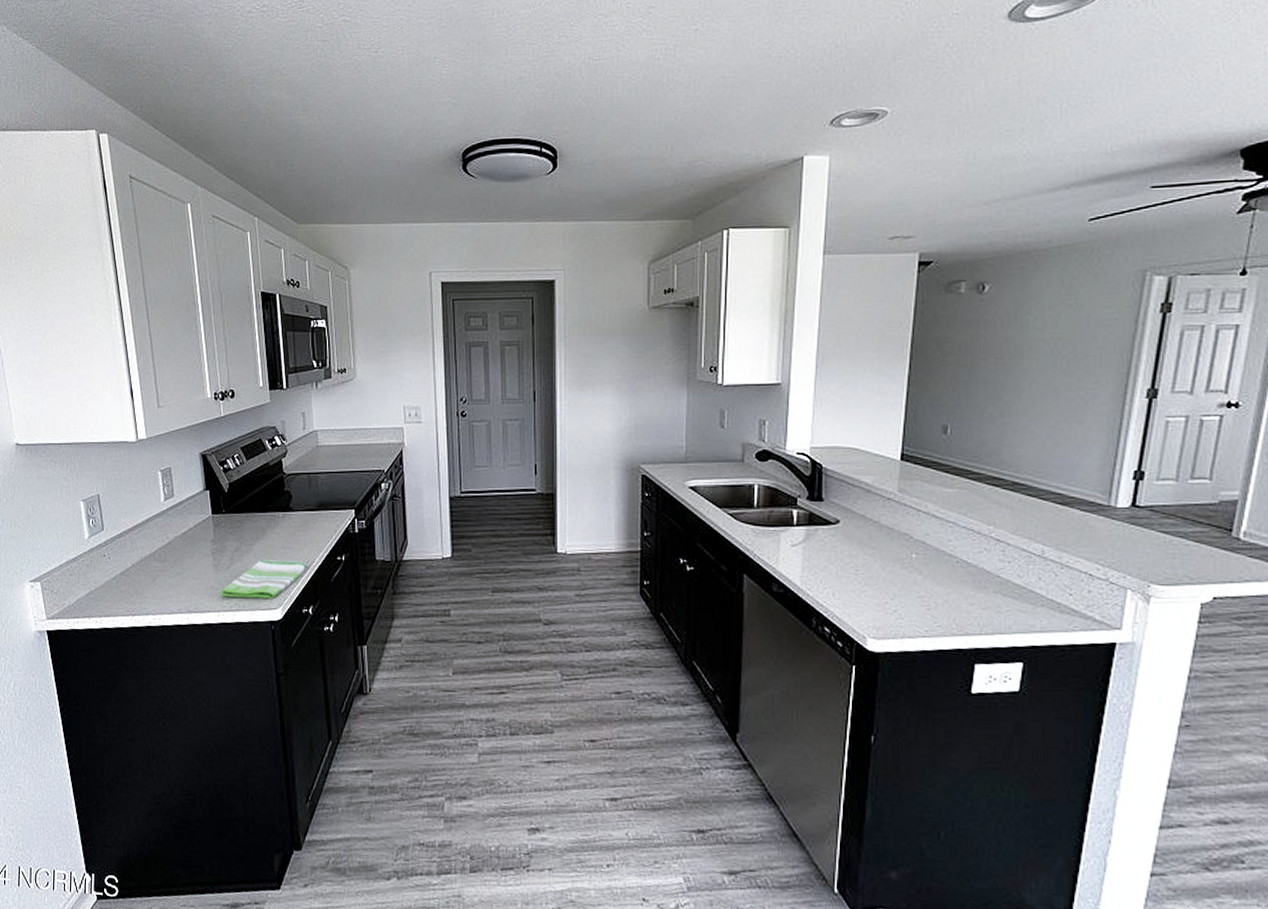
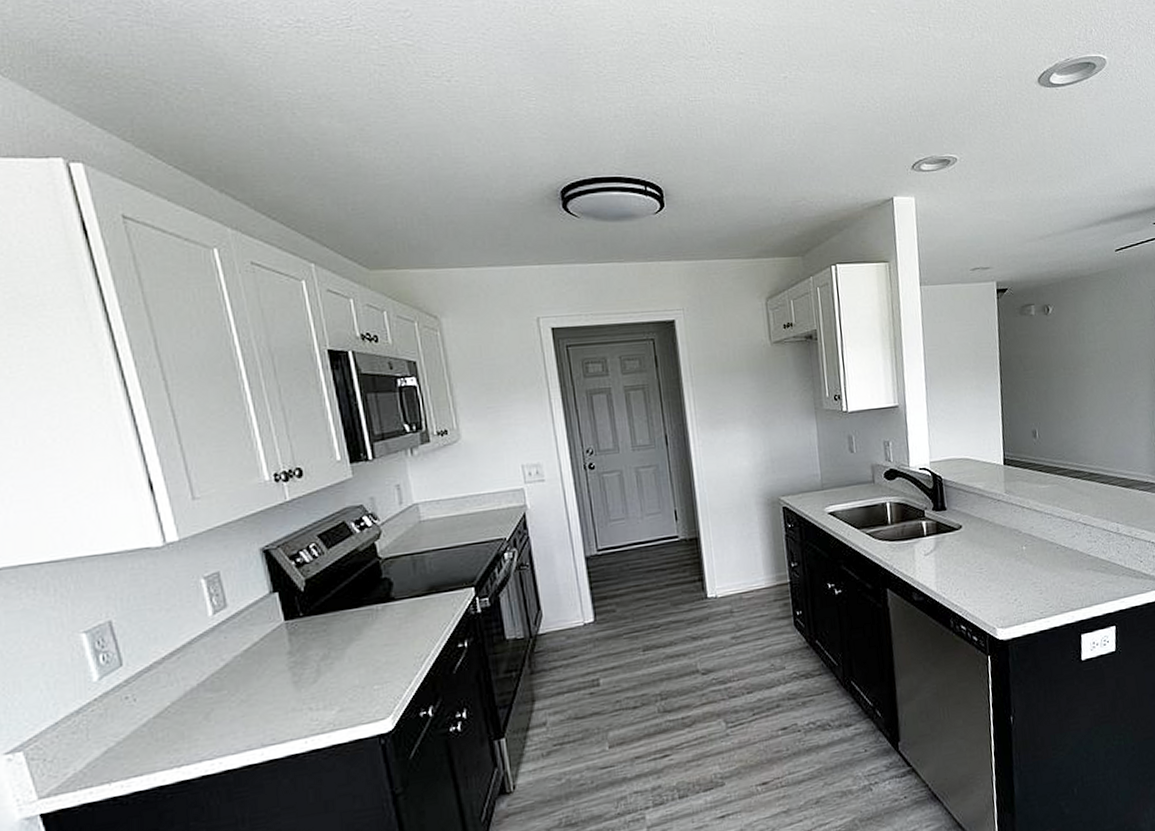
dish towel: present [220,558,307,599] -> none [305,656,421,718]

